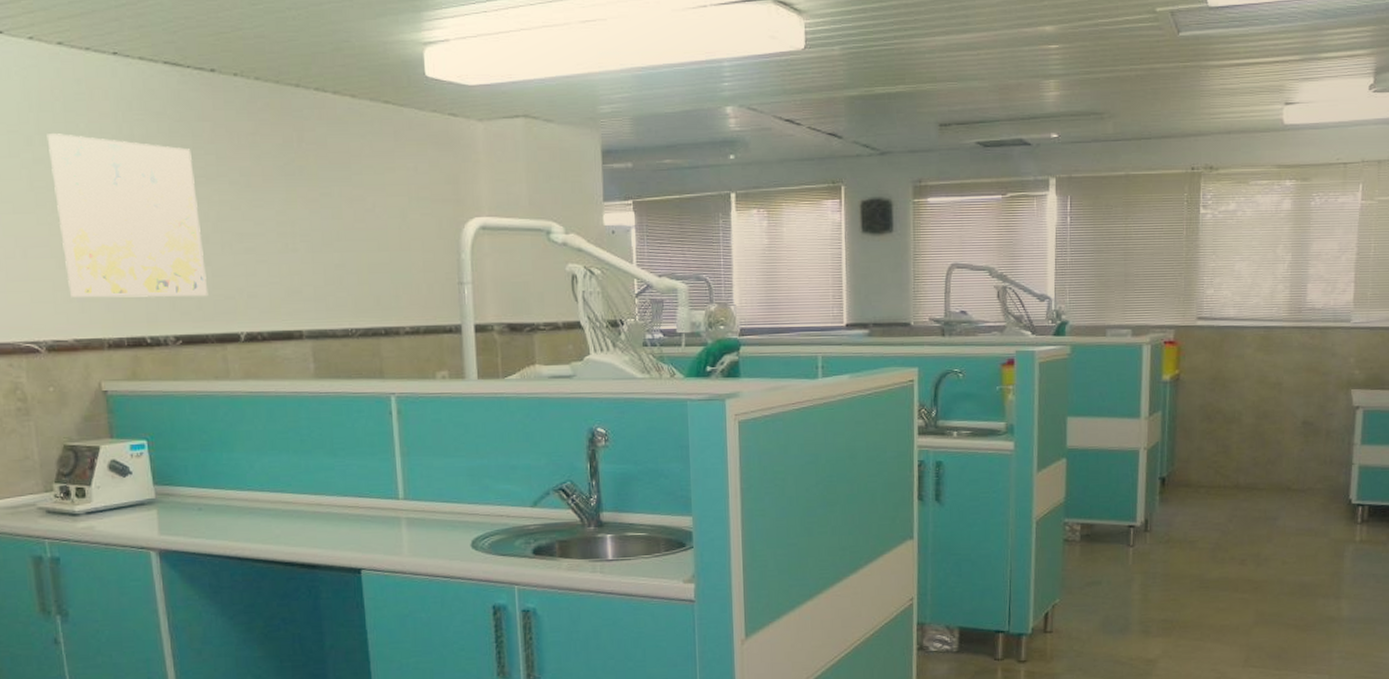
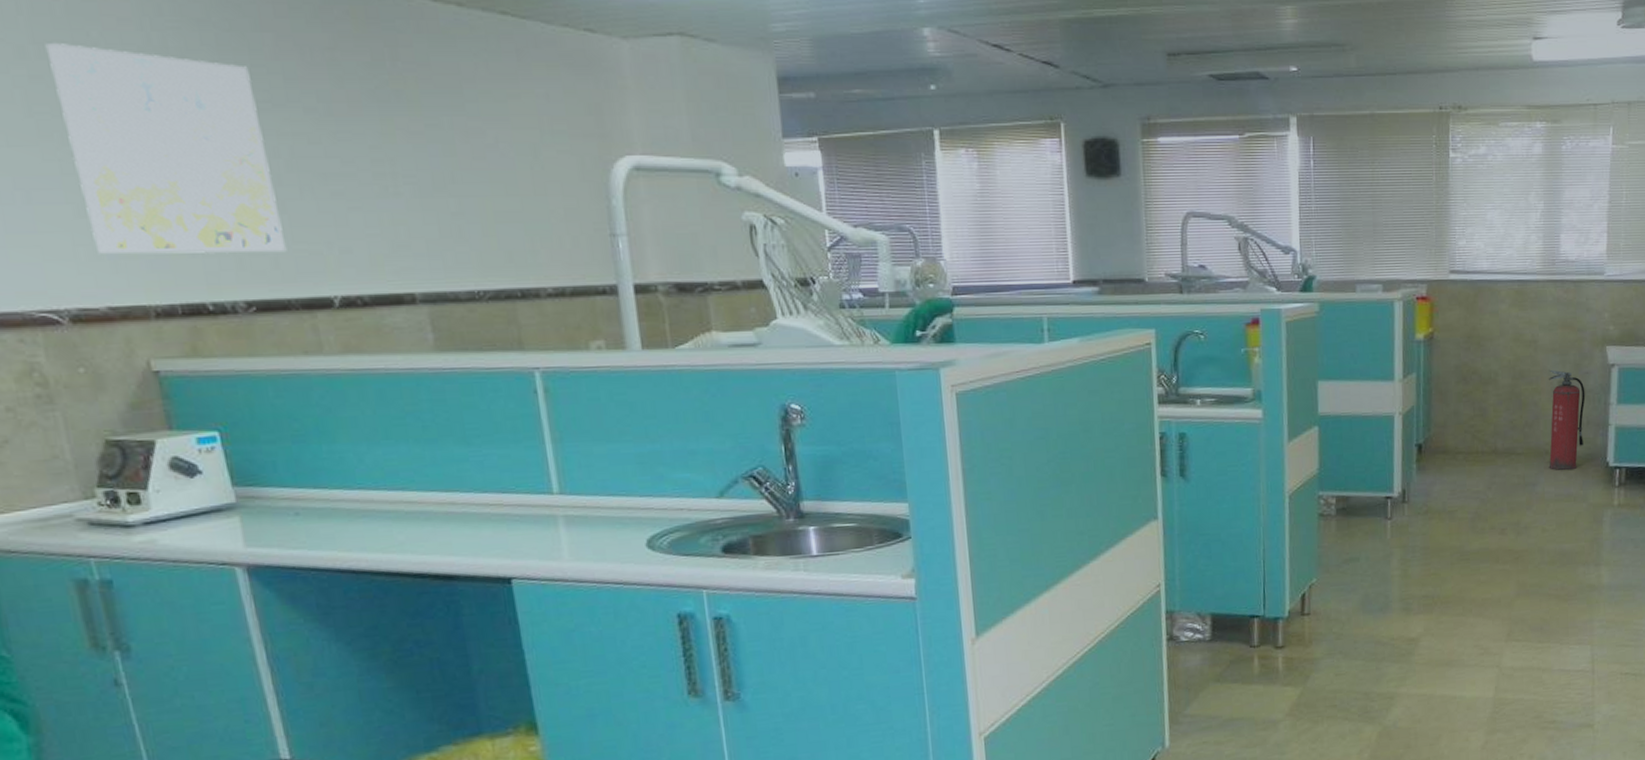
fire extinguisher: none [1290,410,1329,506] -> present [1548,369,1586,470]

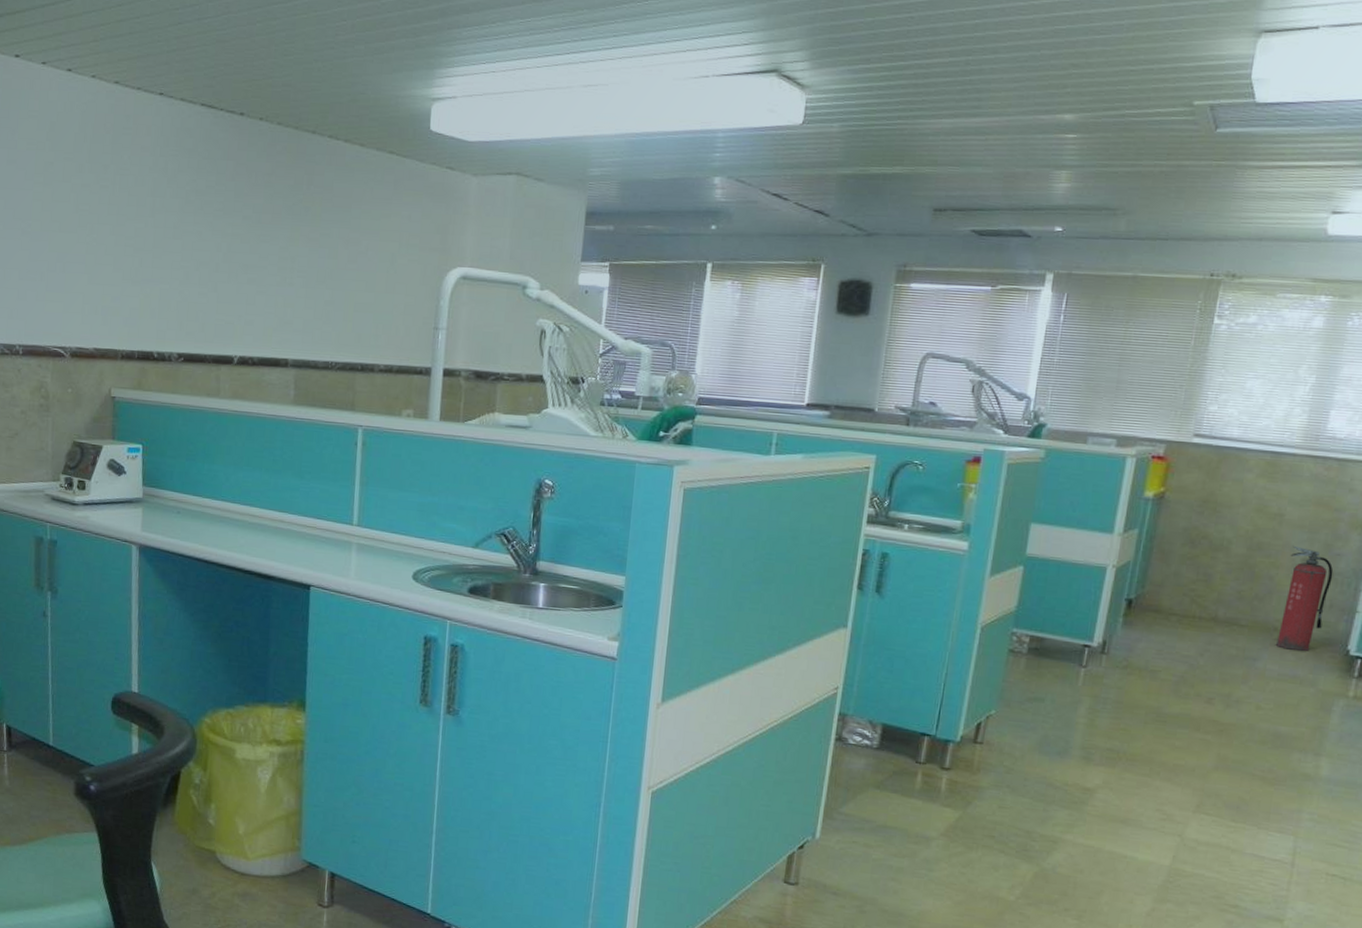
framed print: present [45,43,287,254] -> none [95,163,214,320]

